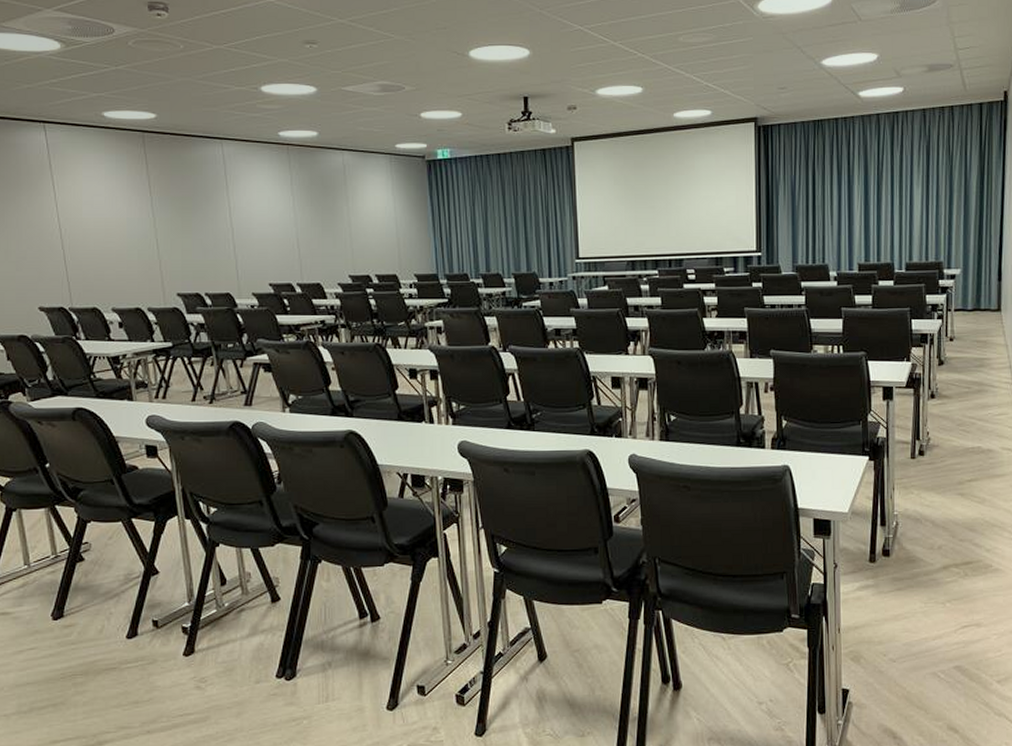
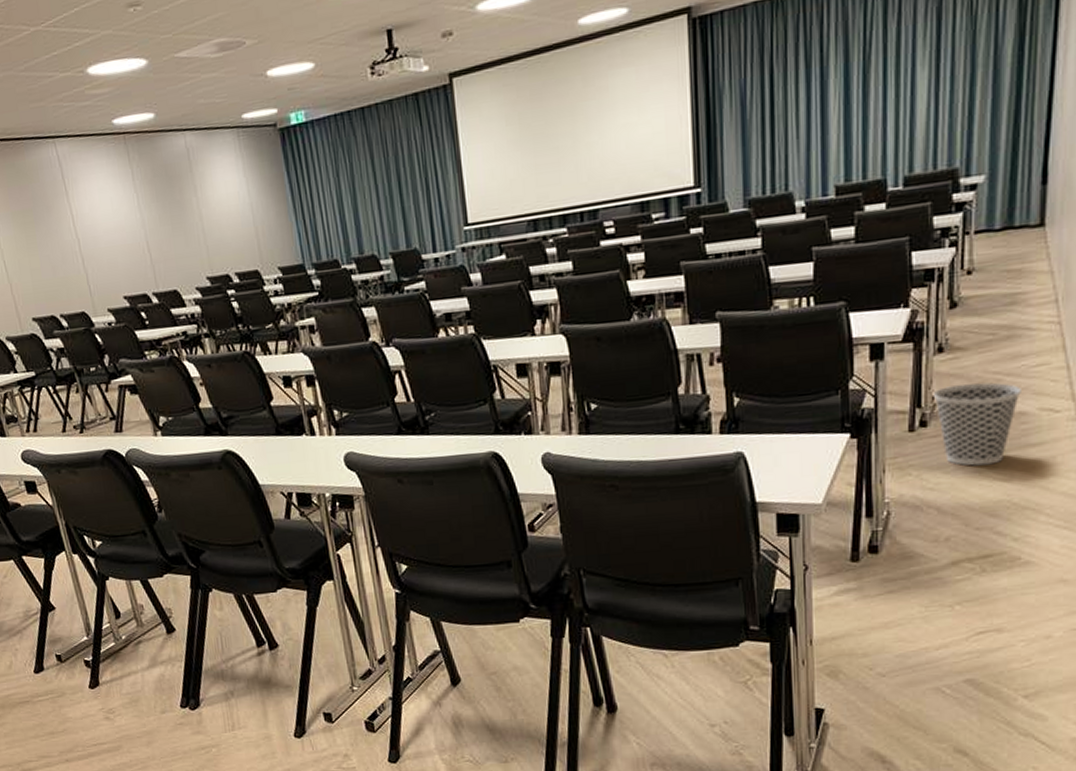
wastebasket: none [927,425,989,489] -> present [932,382,1021,466]

